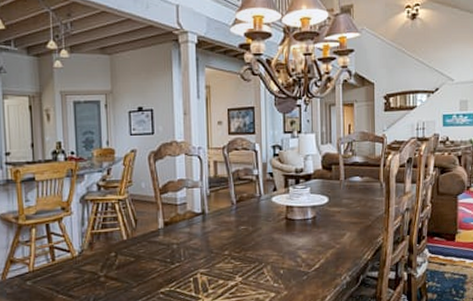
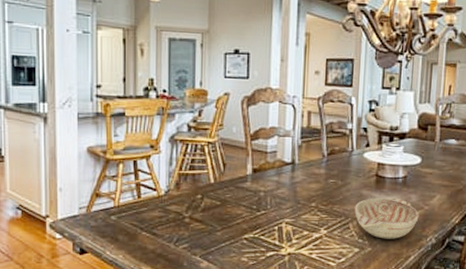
decorative bowl: none [267,239,332,281] -> present [354,198,419,239]

